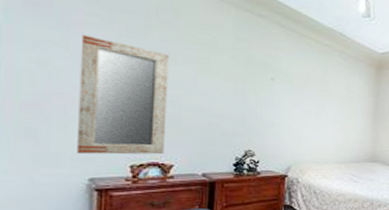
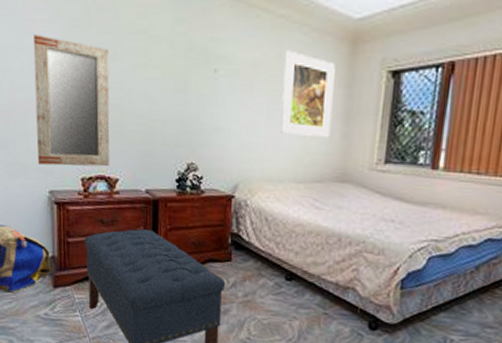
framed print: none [326,69,366,130] -> present [281,50,335,137]

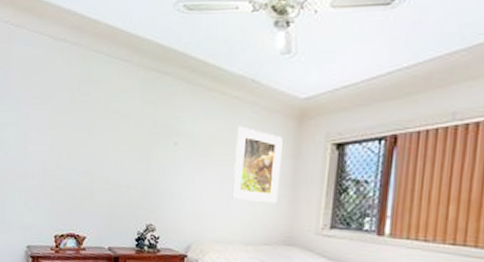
home mirror: present [33,33,110,167] -> none [21,114,87,226]

